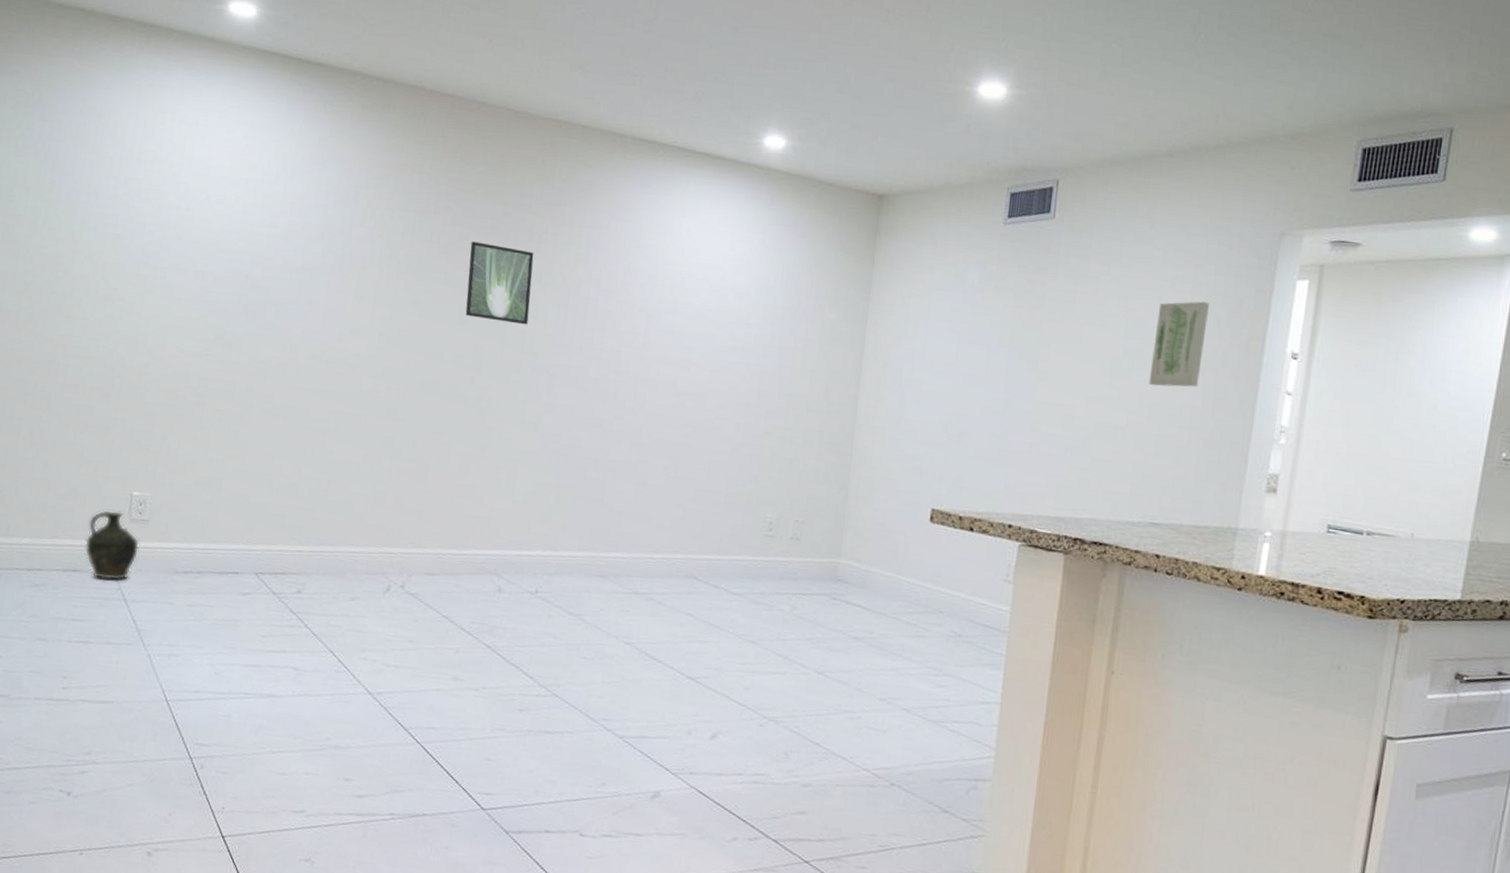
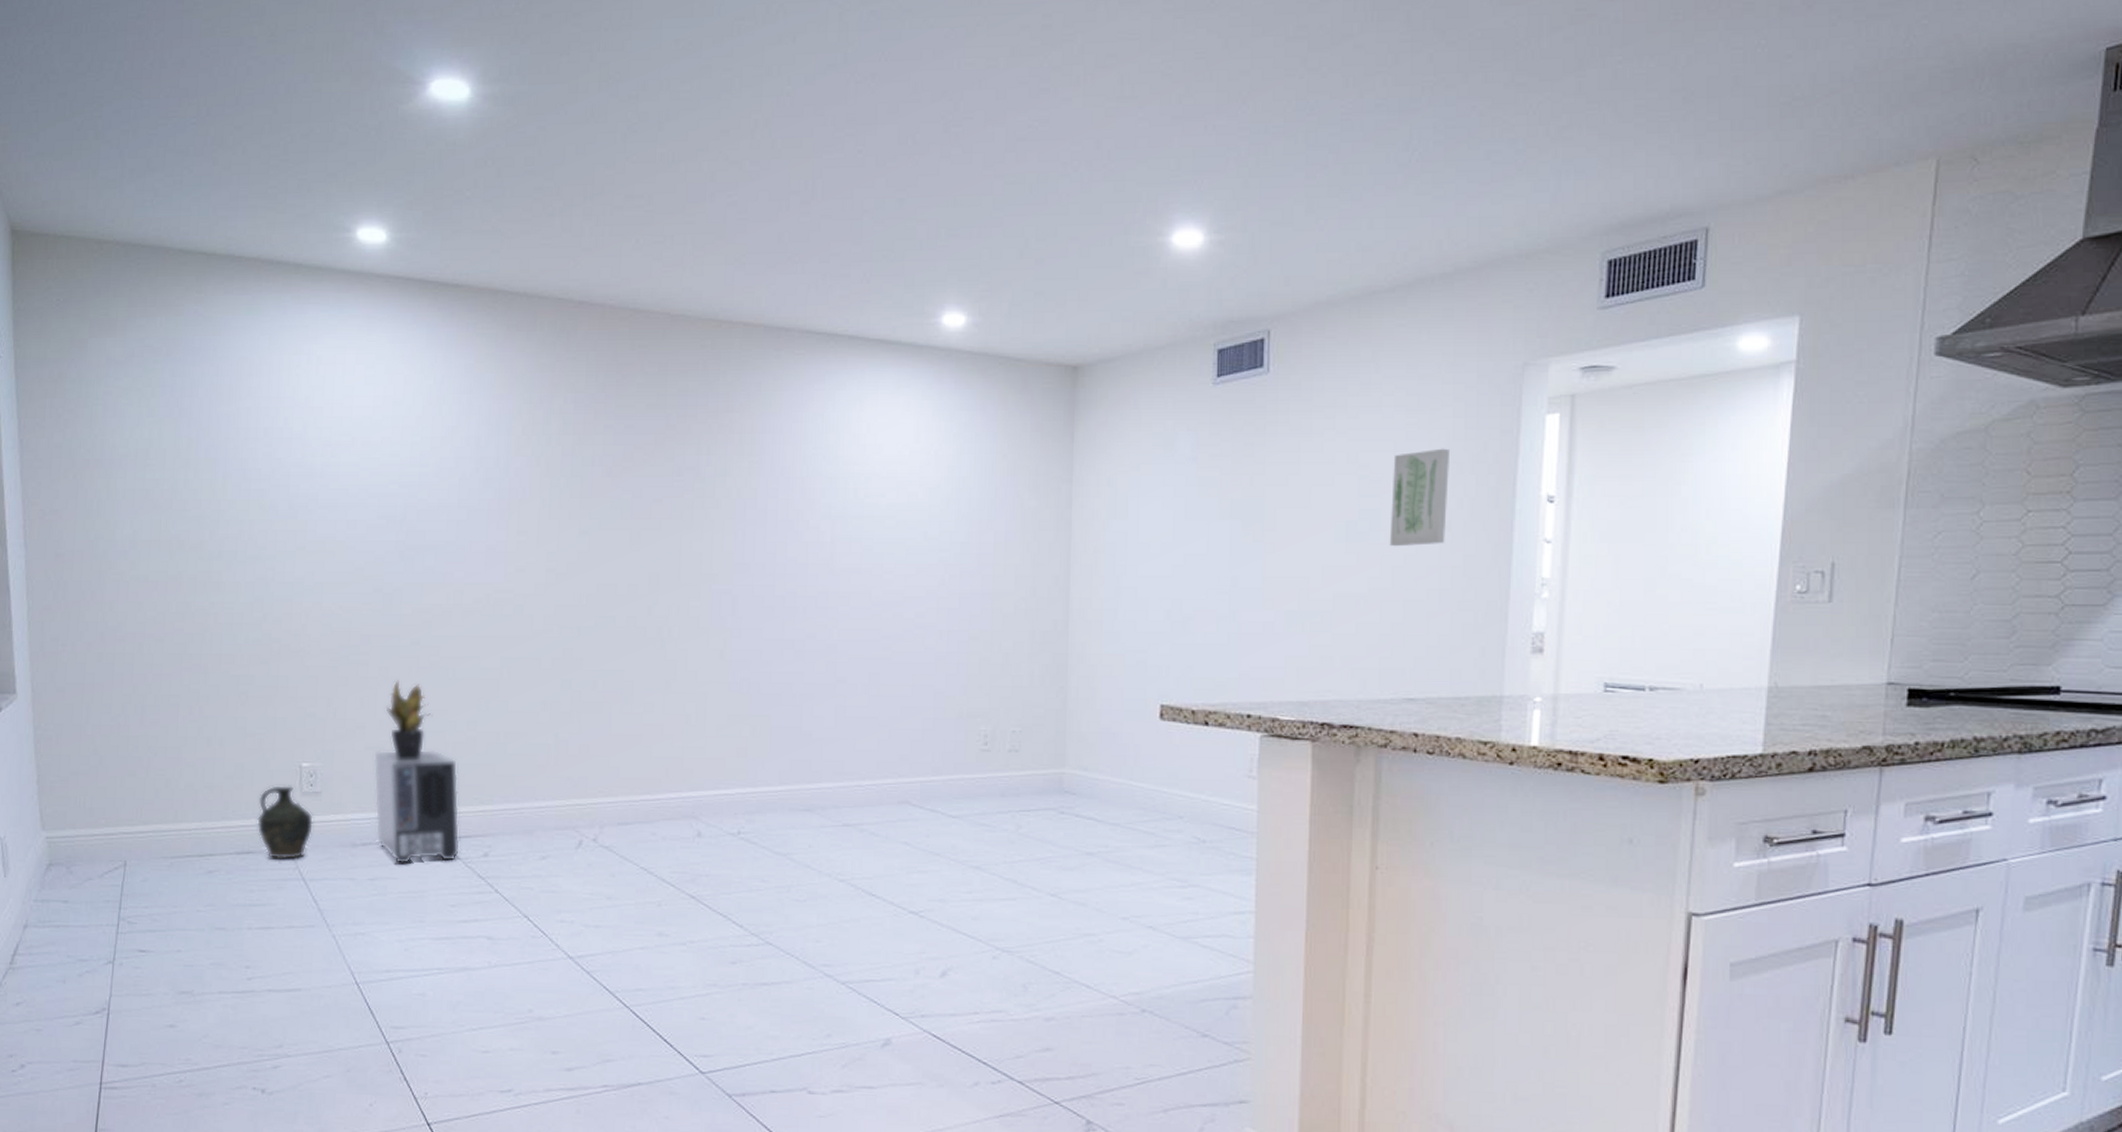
air purifier: none [197,486,281,596] -> present [373,749,461,865]
potted plant: none [217,422,261,498] -> present [385,680,433,760]
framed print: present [465,241,534,325] -> none [635,460,705,545]

